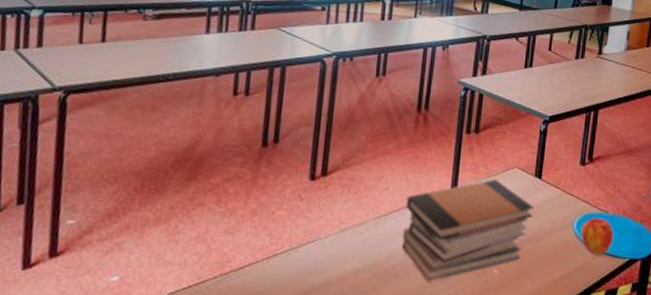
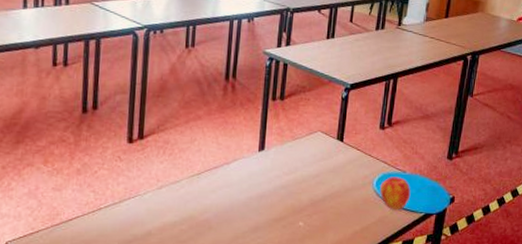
book stack: present [402,179,535,282] -> none [214,142,337,233]

